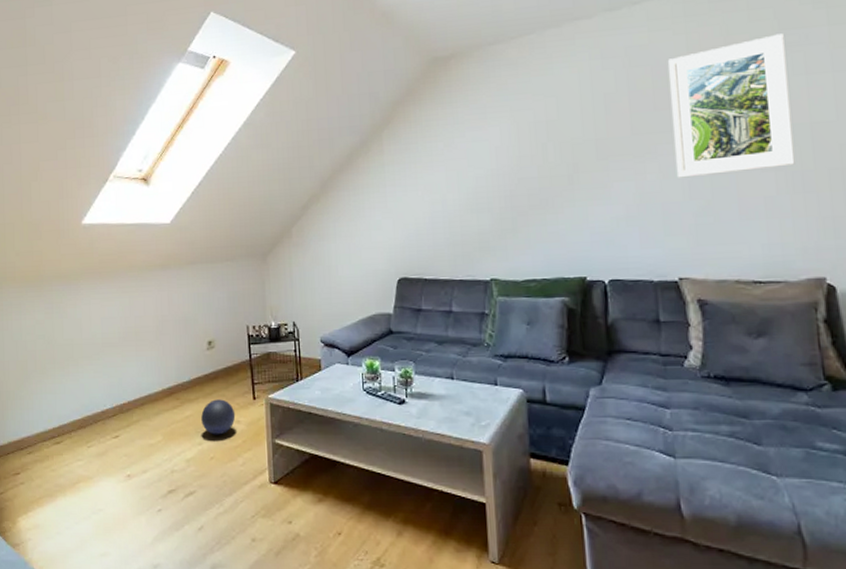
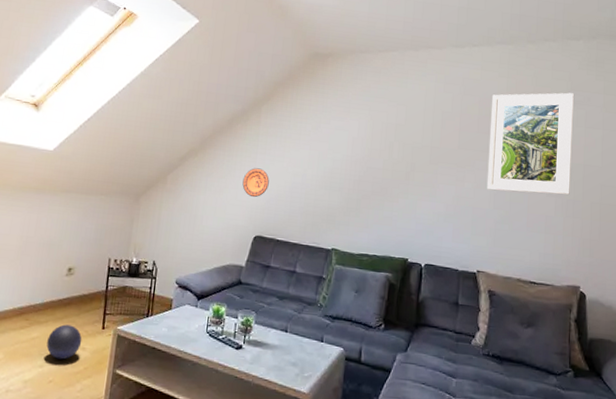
decorative plate: none [374,202,405,237] -> present [242,168,269,198]

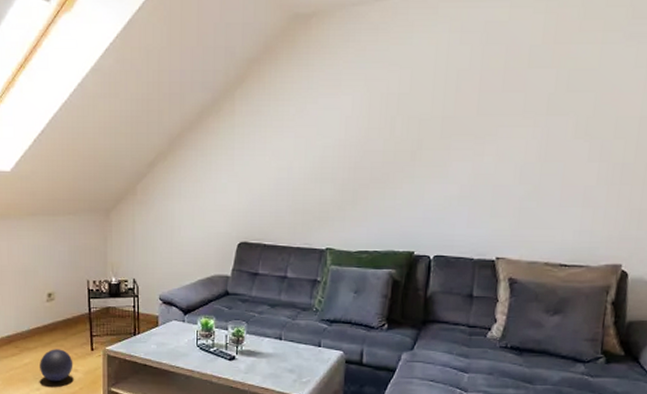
decorative plate: present [242,168,269,198] -> none [220,166,250,200]
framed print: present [486,92,574,195] -> none [511,23,635,162]

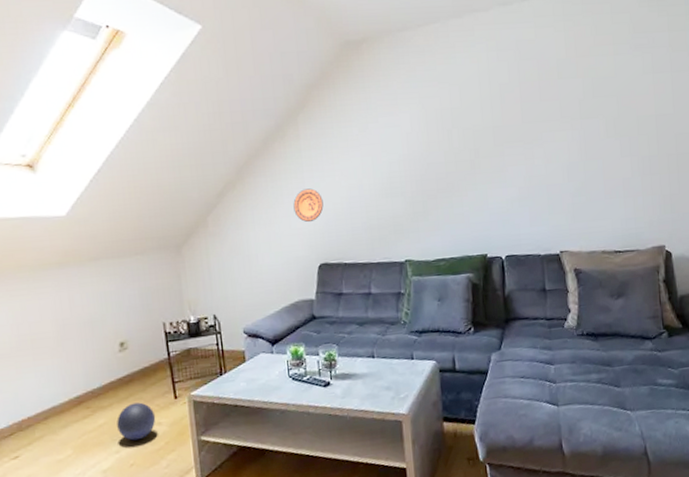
decorative plate: none [220,166,250,200] -> present [293,188,324,223]

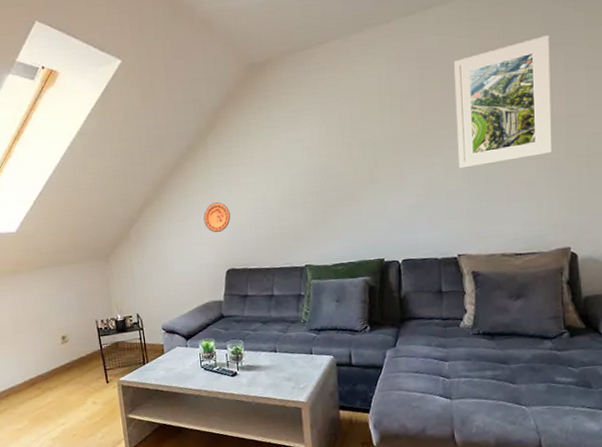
ball: present [117,402,156,441] -> none [61,385,92,416]
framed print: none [551,36,645,163] -> present [454,35,552,169]

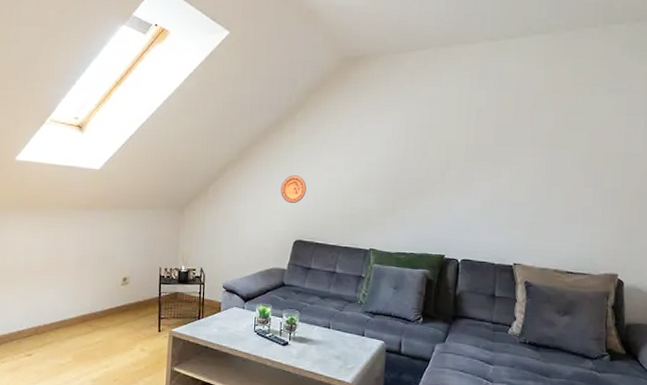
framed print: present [454,35,552,169] -> none [523,80,615,185]

